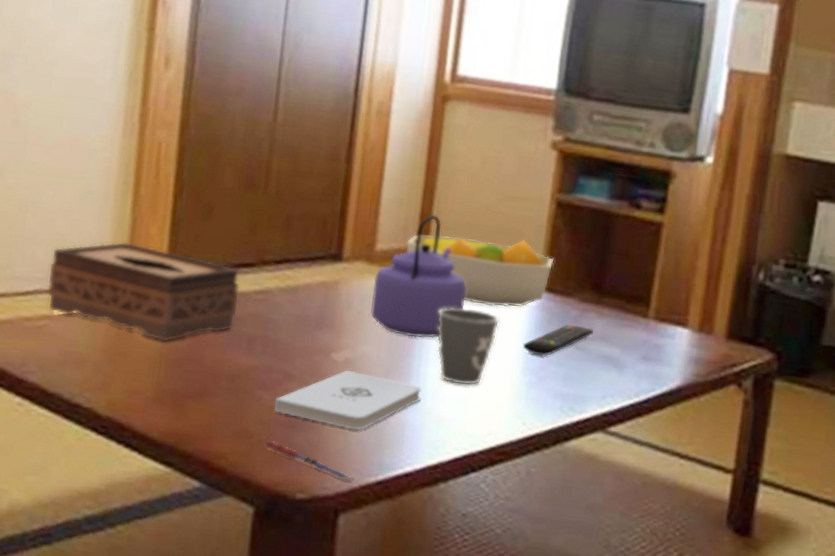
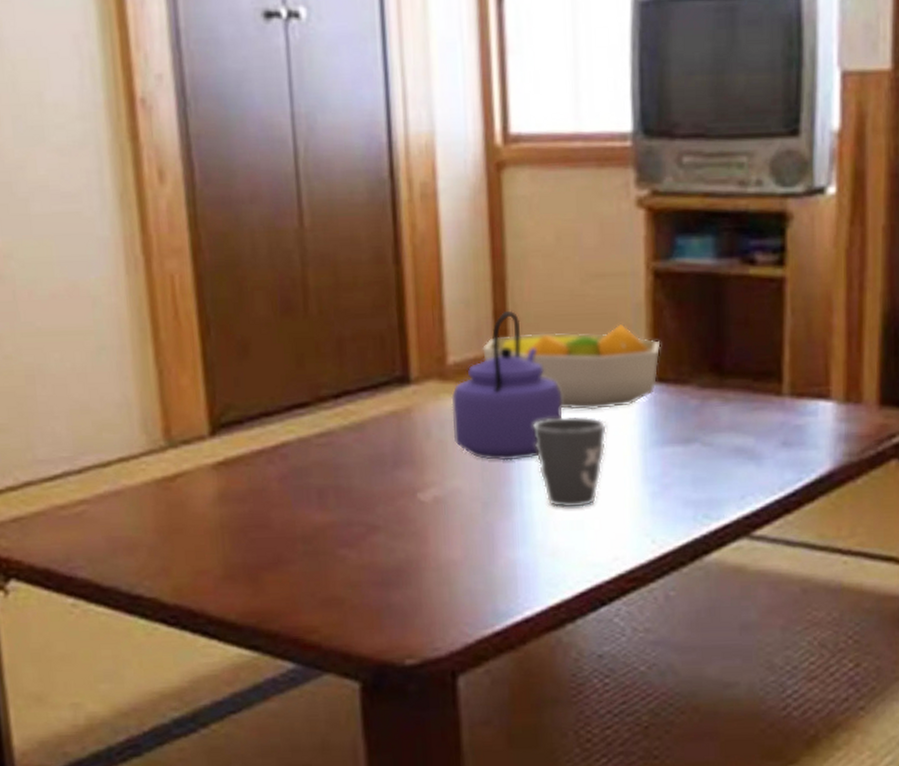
tissue box: present [47,241,240,343] -> none [73,399,300,511]
pen: present [266,440,355,482] -> none [360,603,469,638]
notepad: present [273,370,422,430] -> none [361,511,529,579]
remote control: present [523,324,594,356] -> none [639,417,719,460]

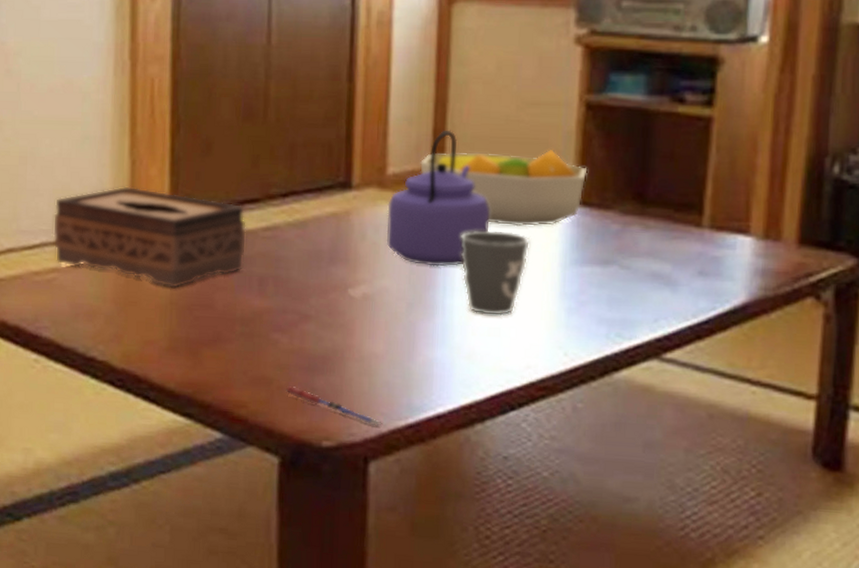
tissue box: none [73,399,300,511] -> present [52,186,247,289]
pen: none [360,603,469,638] -> present [286,385,383,426]

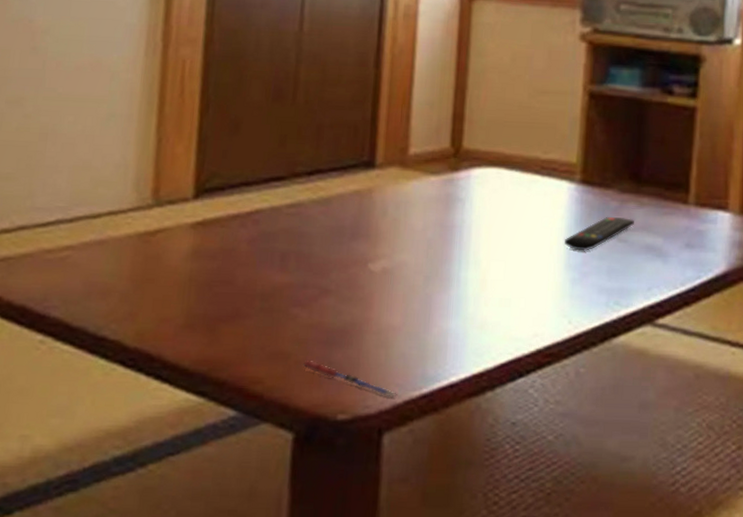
tissue box: present [52,186,247,289] -> none [69,163,271,265]
kettle: present [387,130,491,267] -> none [407,114,503,241]
fruit bowl: present [419,148,587,227] -> none [439,133,590,204]
mug: present [461,229,531,317] -> none [475,206,539,288]
remote control: none [559,240,639,278] -> present [565,216,634,251]

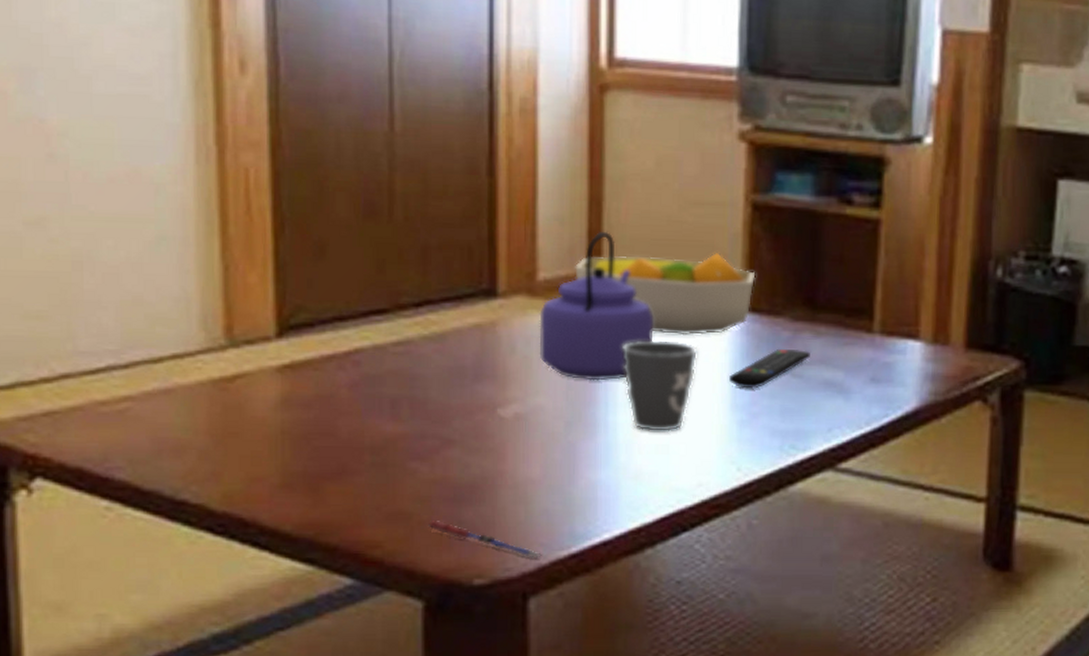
kettle: none [407,114,503,241] -> present [539,231,655,381]
fruit bowl: none [439,133,590,204] -> present [573,252,756,336]
mug: none [475,206,539,288] -> present [623,339,698,433]

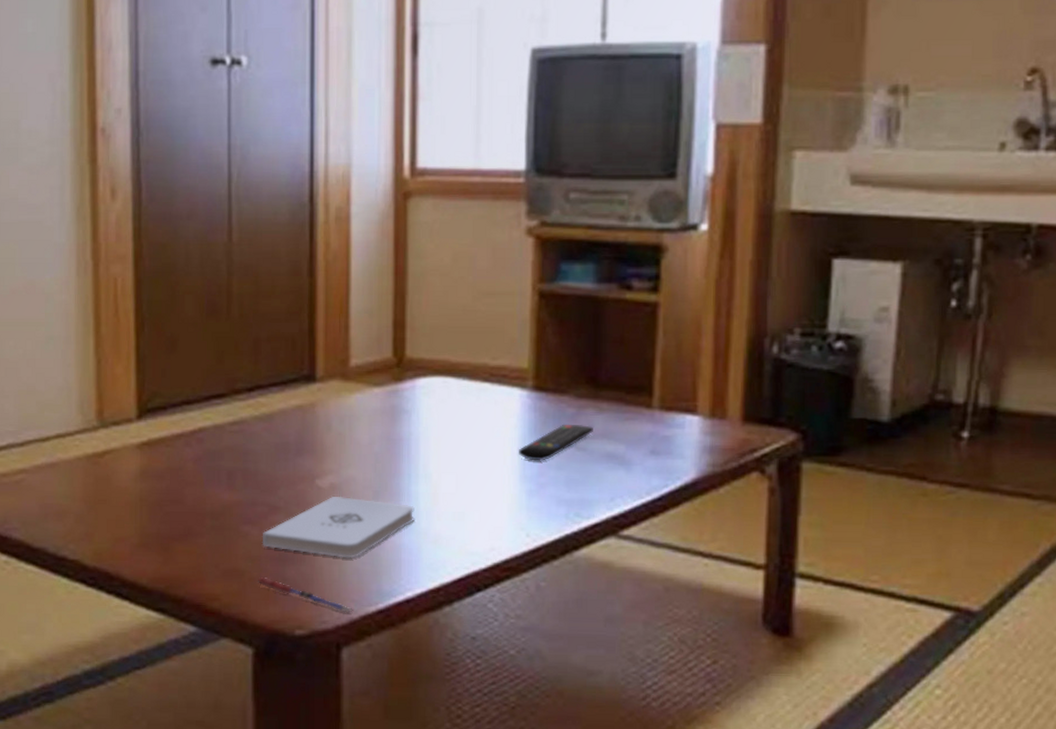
notepad: none [433,428,612,498] -> present [262,497,415,558]
kettle: present [539,231,655,381] -> none [351,321,452,455]
fruit bowl: present [573,252,756,336] -> none [381,337,543,413]
mug: present [623,339,698,433] -> none [423,416,491,501]

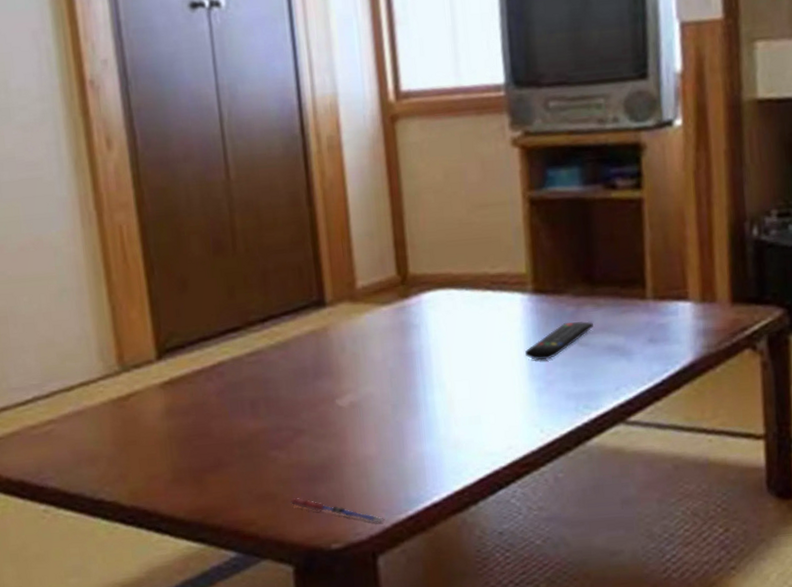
notepad: present [262,497,415,558] -> none [290,413,434,472]

